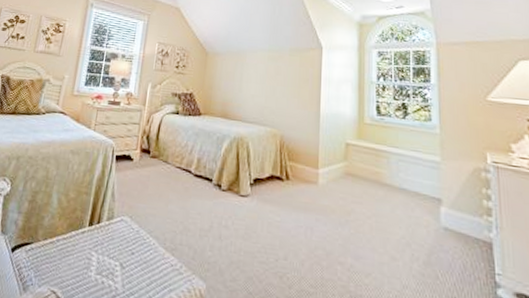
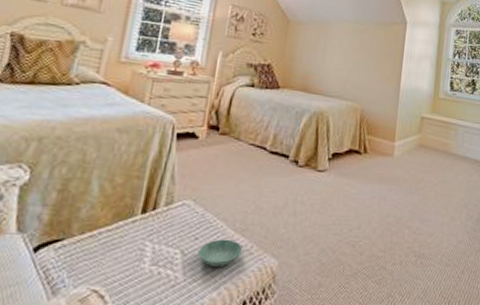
saucer: none [134,256,173,283] -> present [198,239,243,266]

